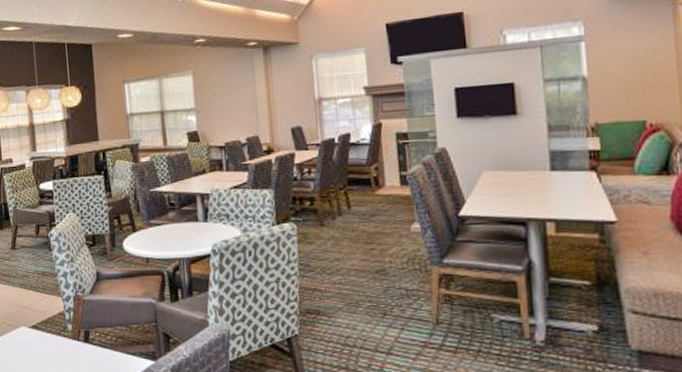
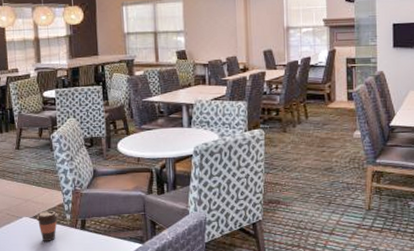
coffee cup: none [35,319,59,355] -> present [36,210,58,241]

